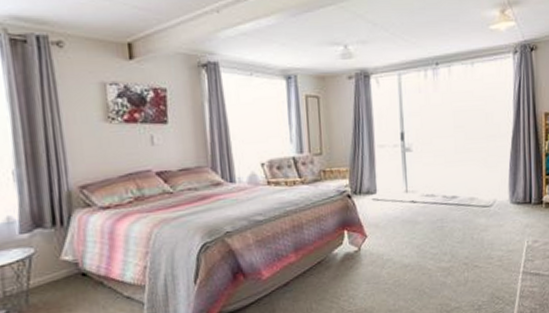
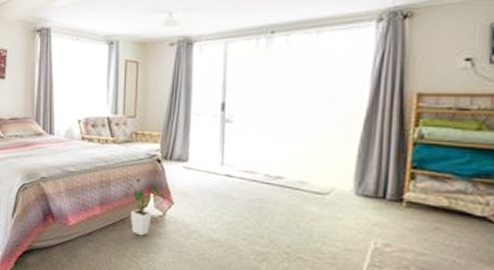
house plant: none [316,216,359,275] -> present [122,177,166,236]

